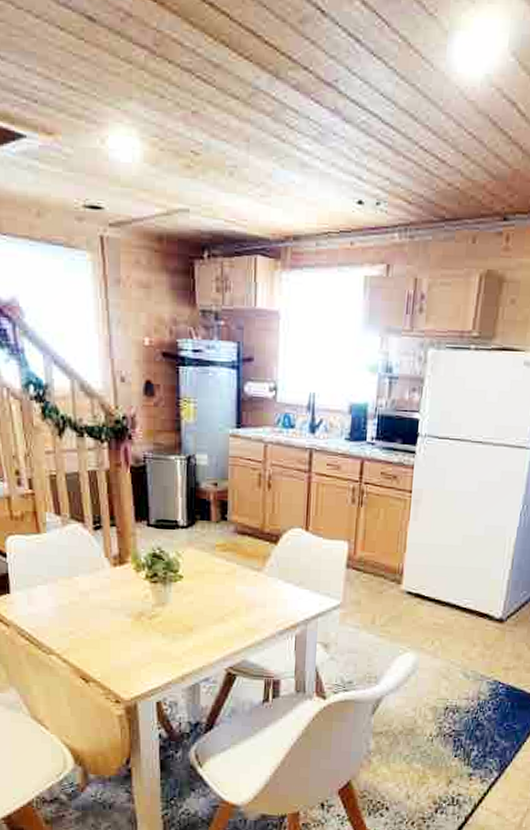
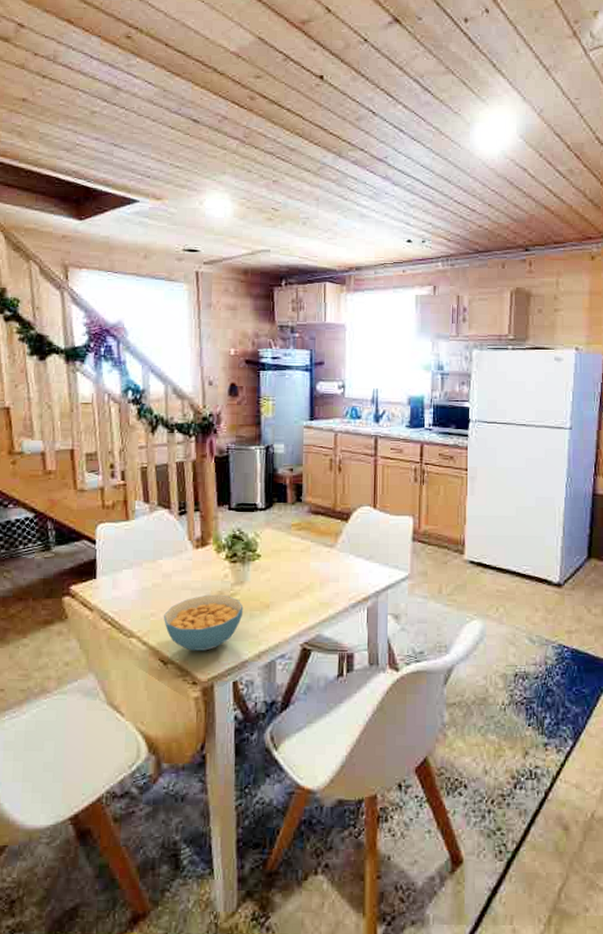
cereal bowl: none [82,614,166,671] -> present [163,594,244,651]

